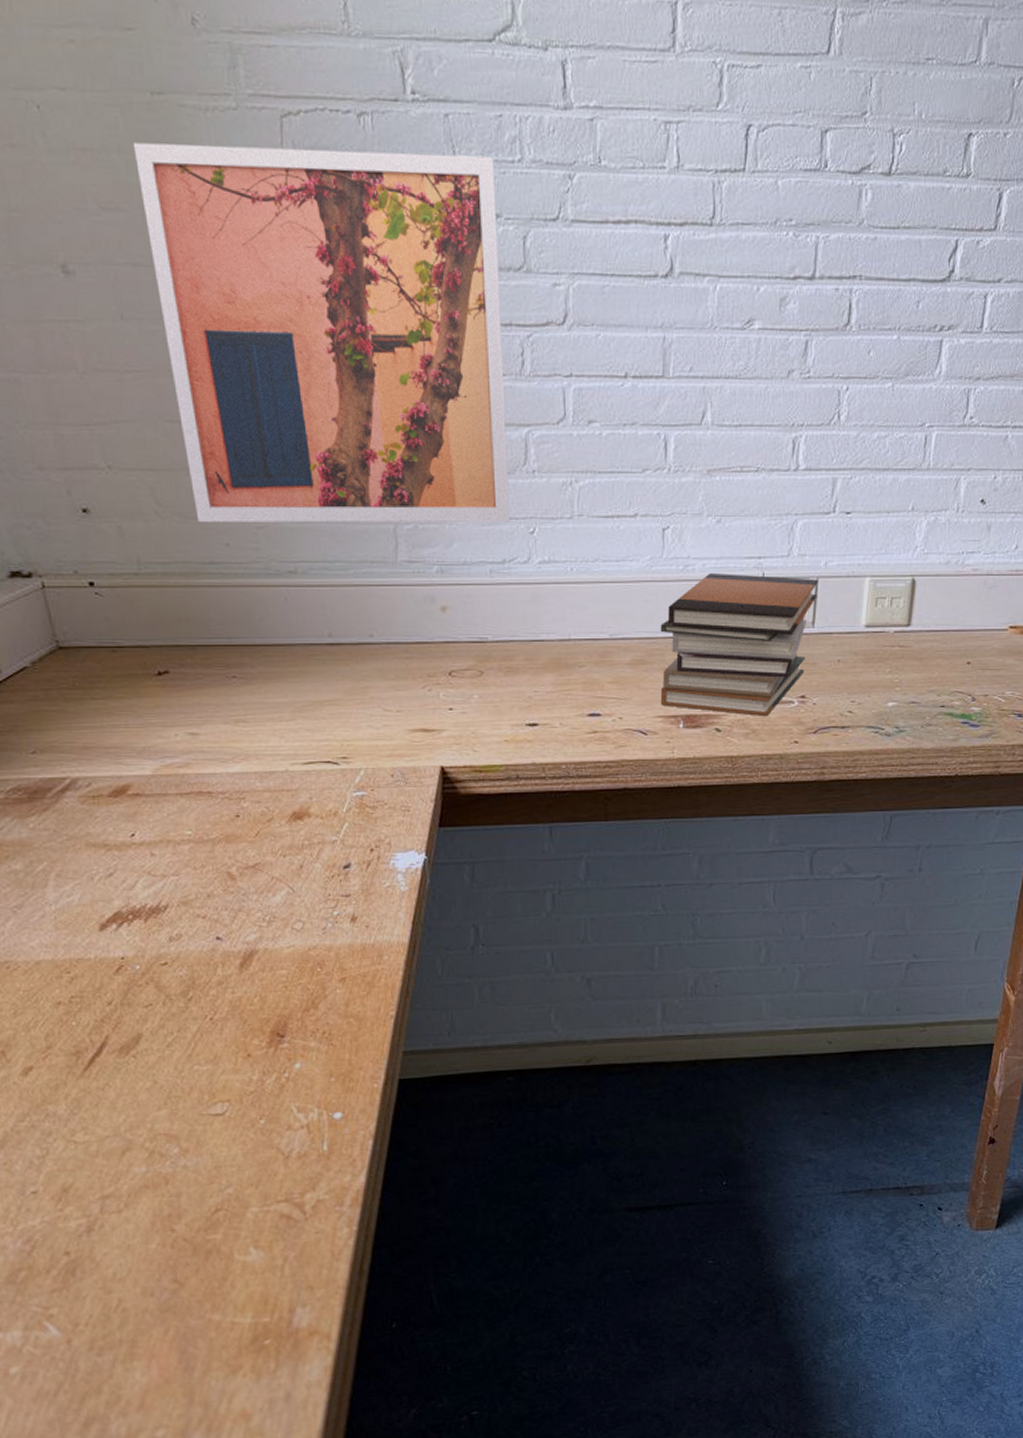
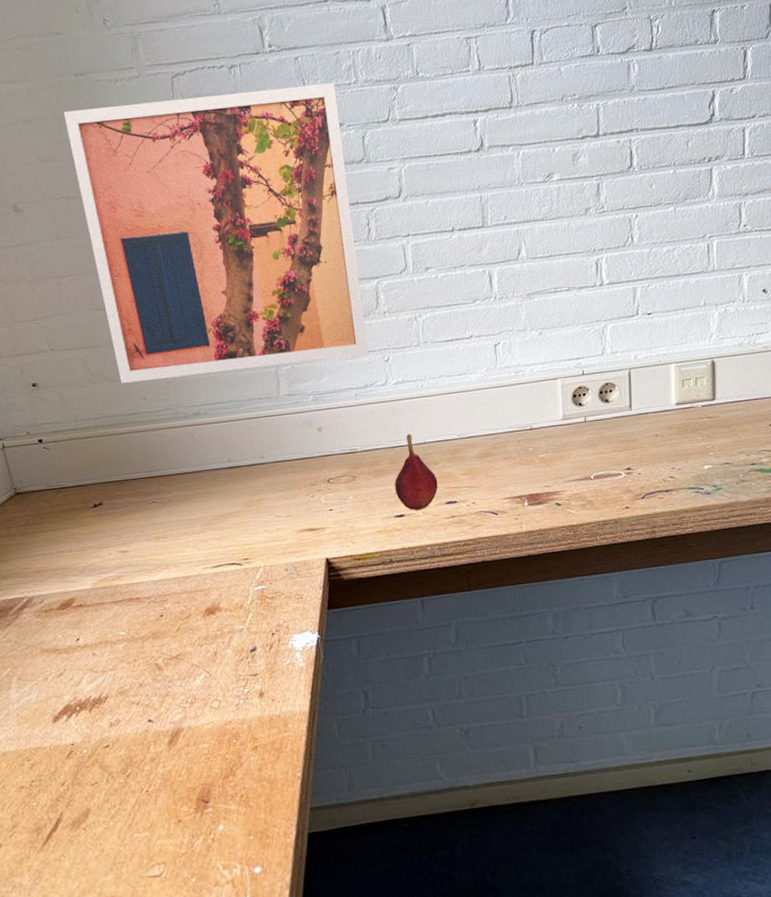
fruit: none [529,627,581,720] -> present [394,434,438,510]
book stack: present [660,574,819,716] -> none [500,370,631,489]

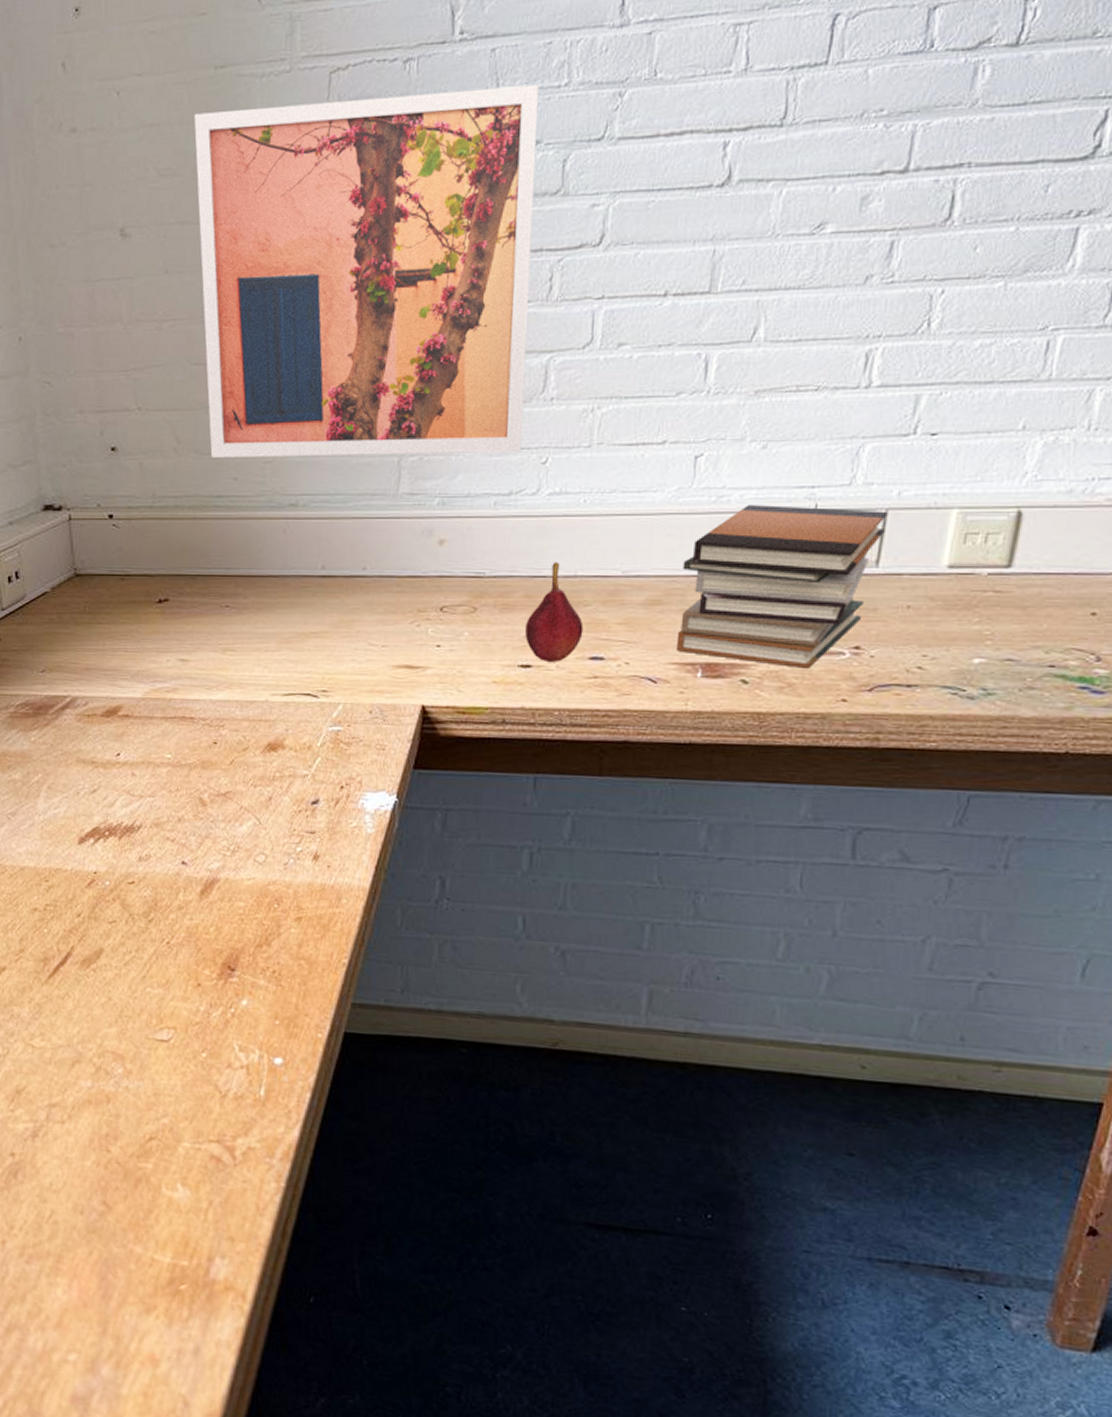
book stack: none [500,370,631,489] -> present [676,505,888,668]

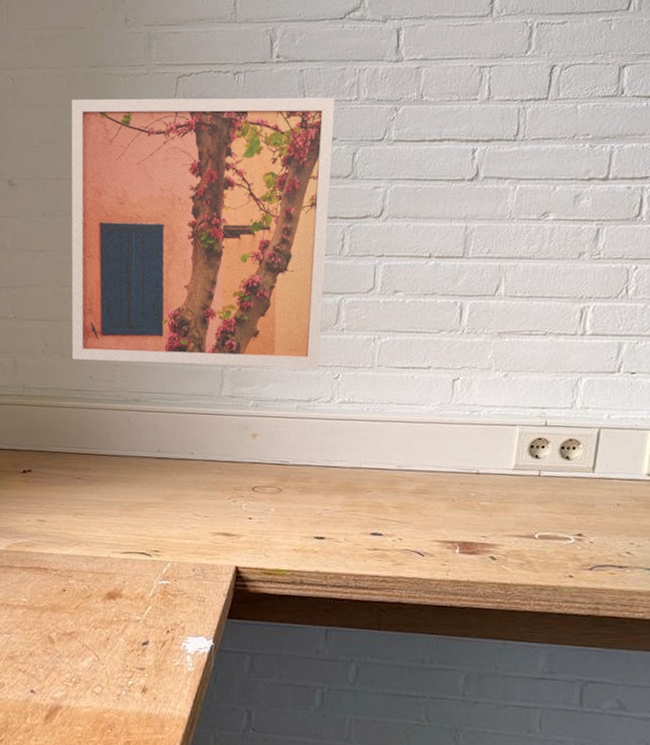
fruit: present [525,562,584,662] -> none [320,456,366,536]
book stack: present [676,505,888,668] -> none [439,419,601,550]

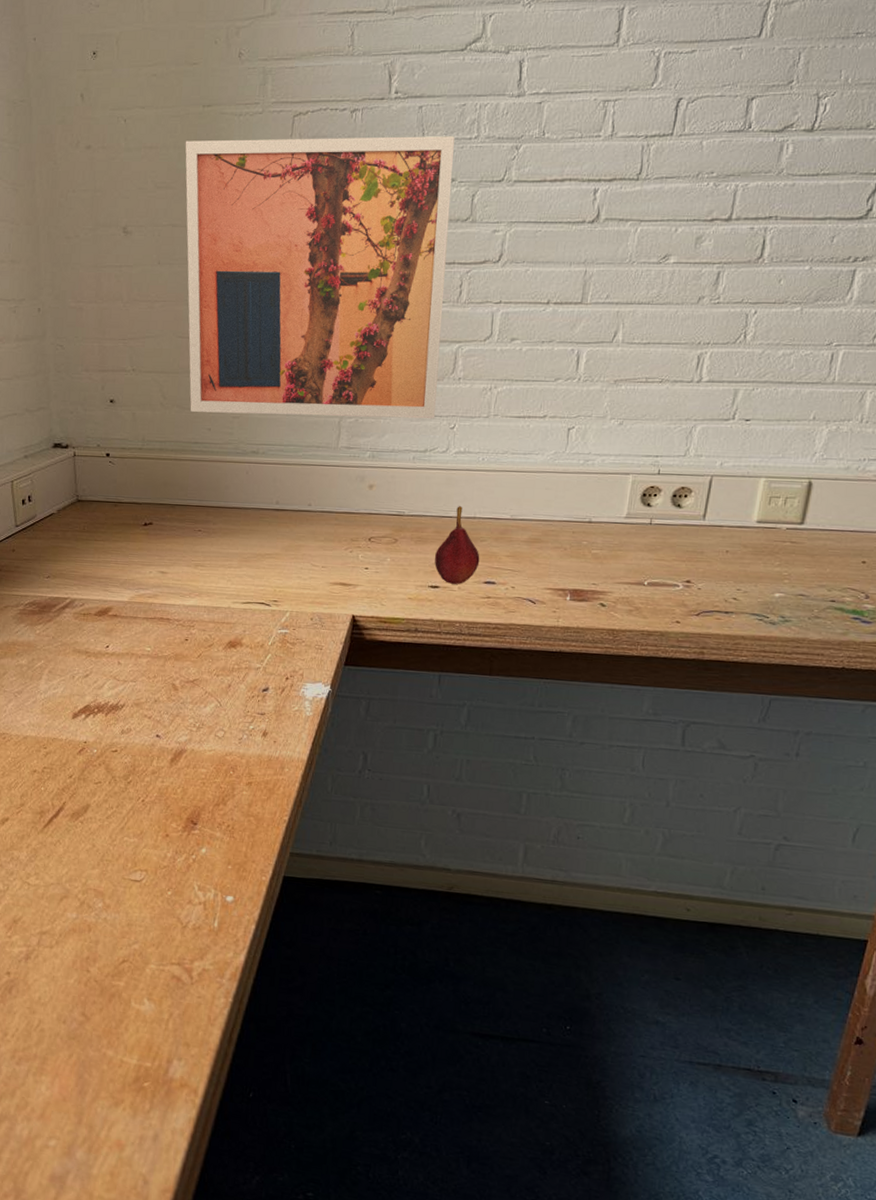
fruit: none [320,456,366,536] -> present [435,506,480,584]

